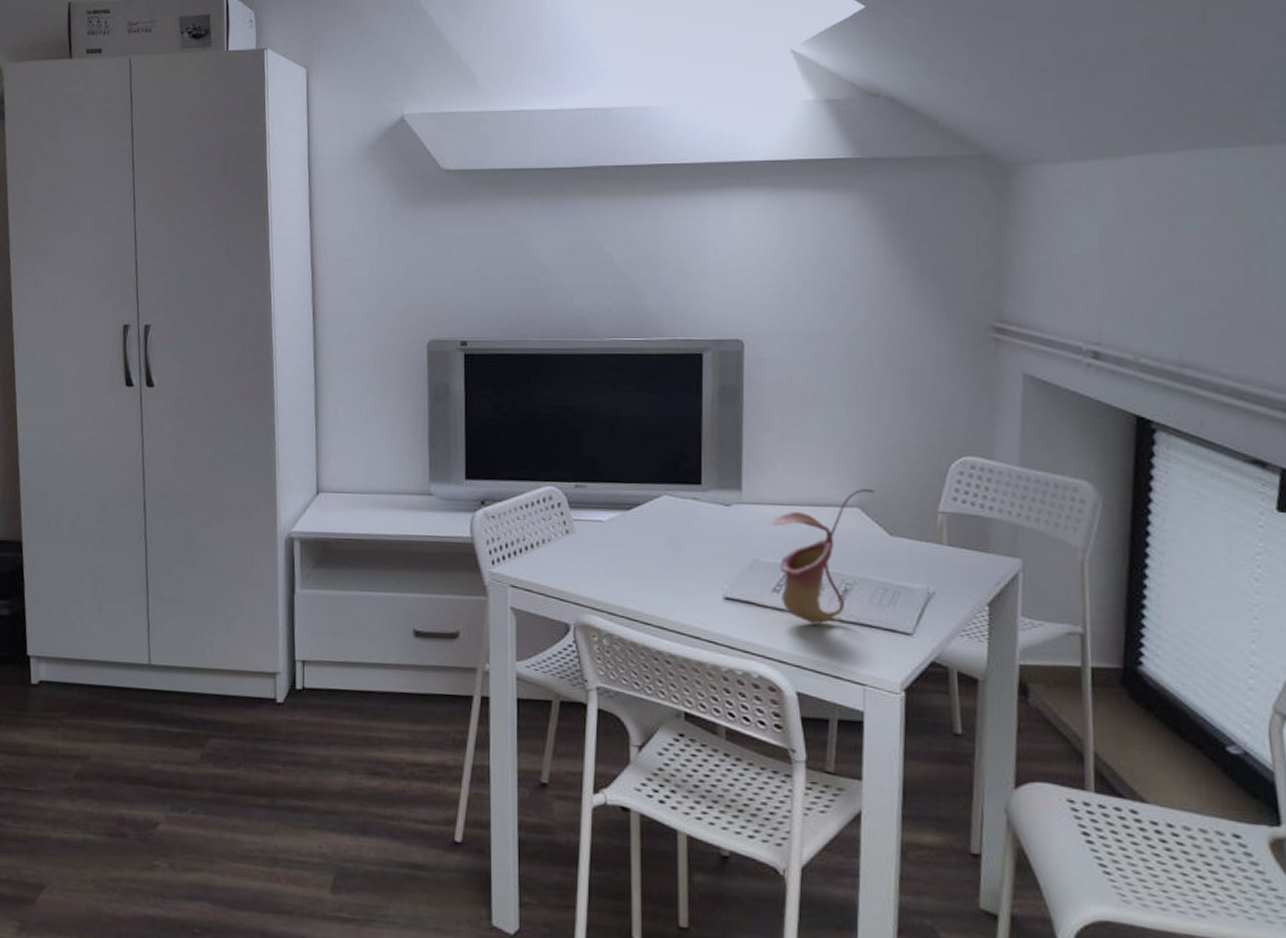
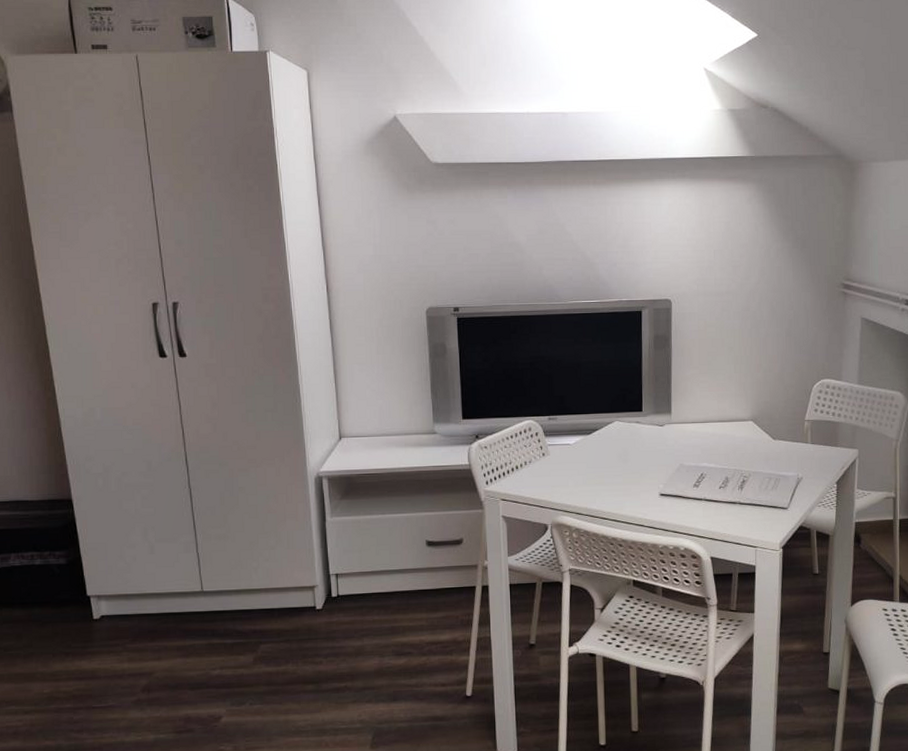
pitcher plant: present [769,489,875,625] -> none [691,407,763,508]

